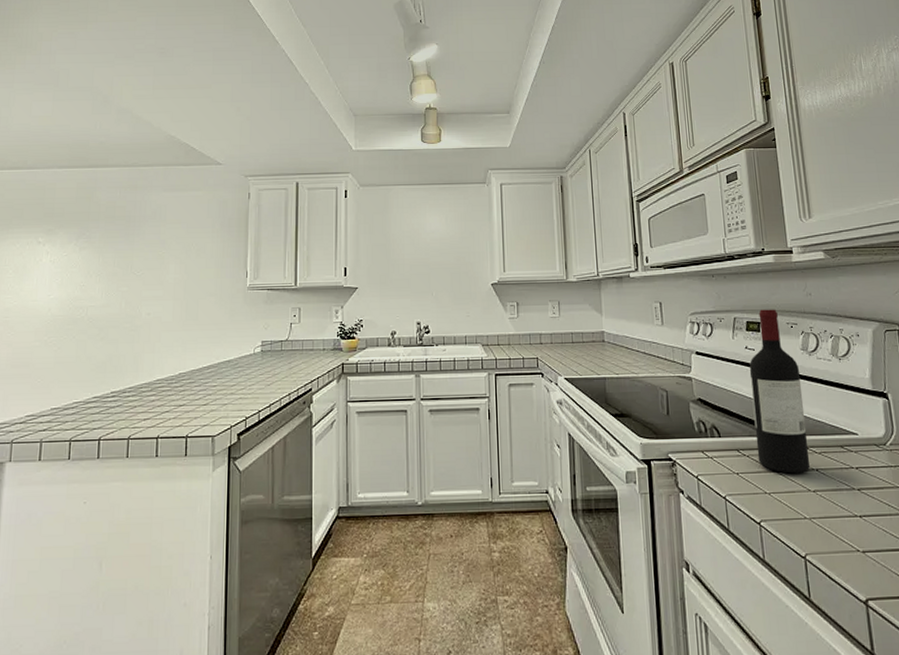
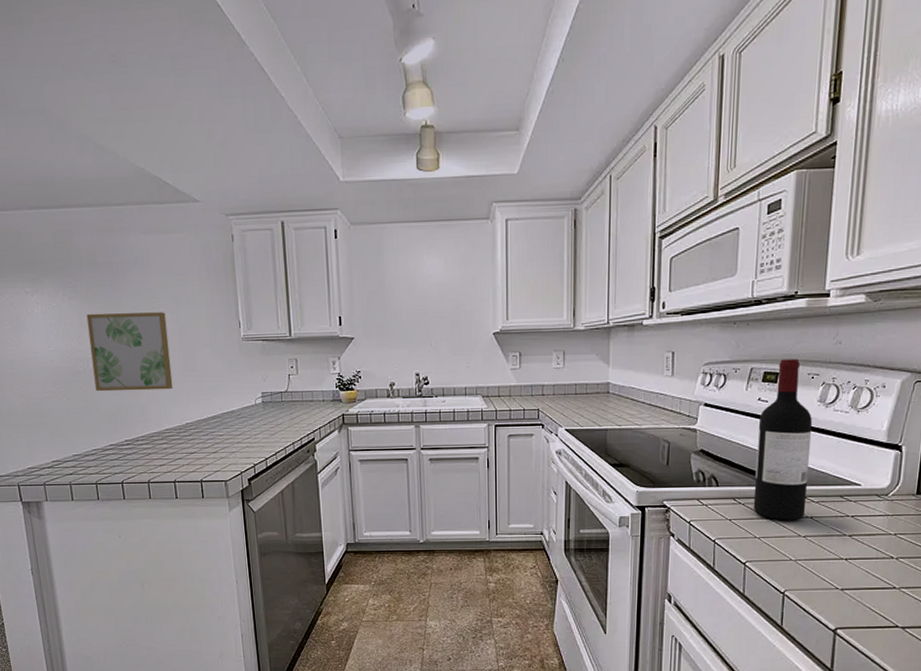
wall art: none [90,262,175,341] -> present [86,312,173,392]

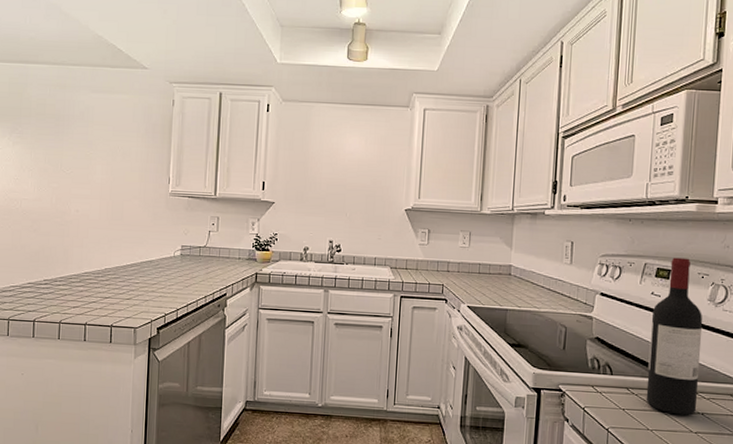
wall art: present [86,312,173,392] -> none [24,158,101,235]

